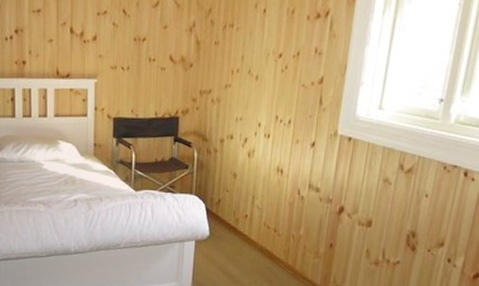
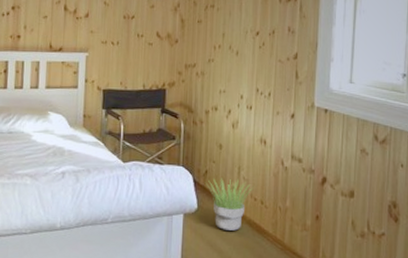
potted plant: none [218,206,266,257] -> present [206,178,252,231]

